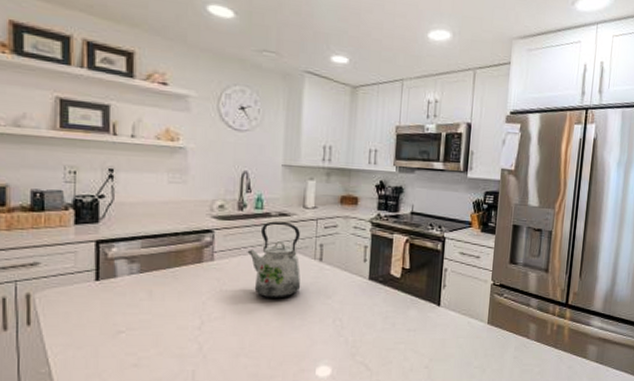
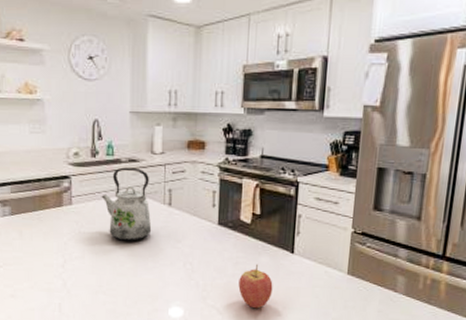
fruit: none [387,317,421,362] -> present [238,264,273,309]

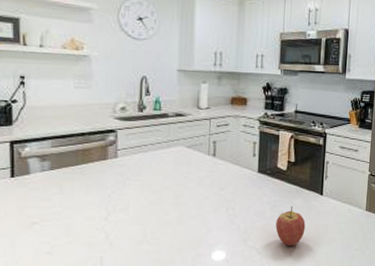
kettle: present [101,167,152,241] -> none [147,121,197,191]

